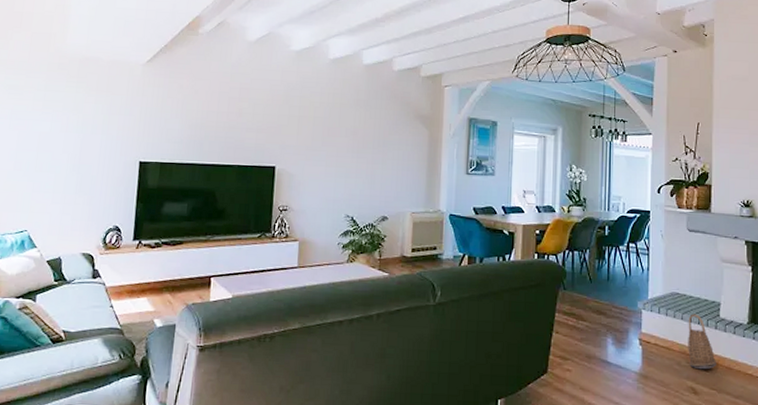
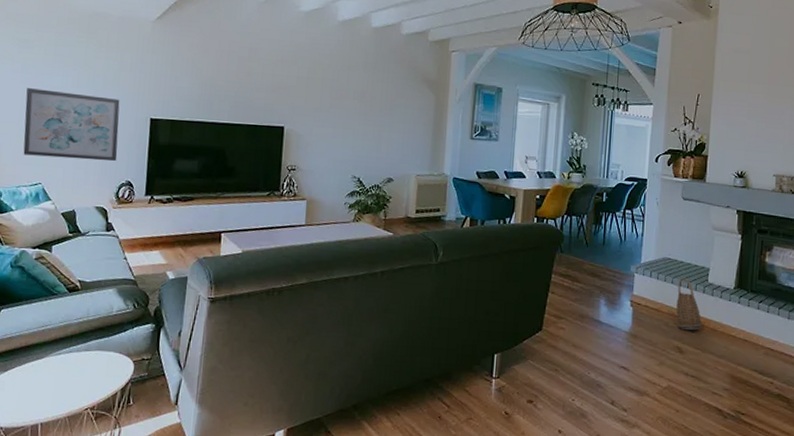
wall art: none [9,134,109,206] -> present [23,88,120,162]

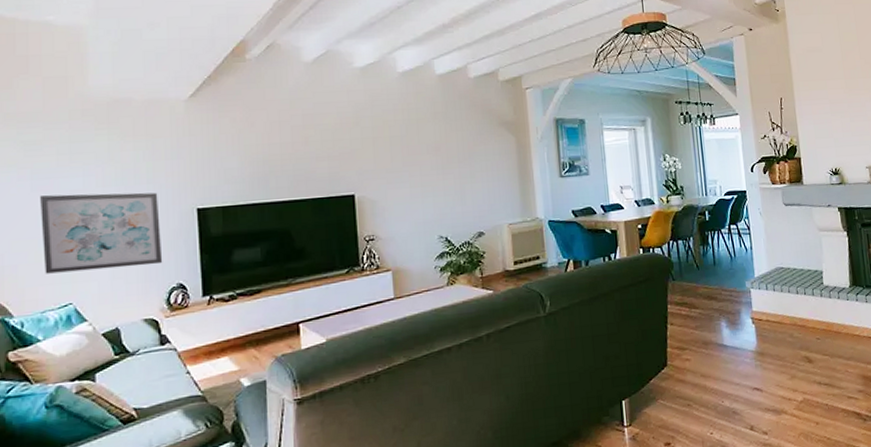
basket: present [676,278,702,331] -> none [794,285,826,339]

